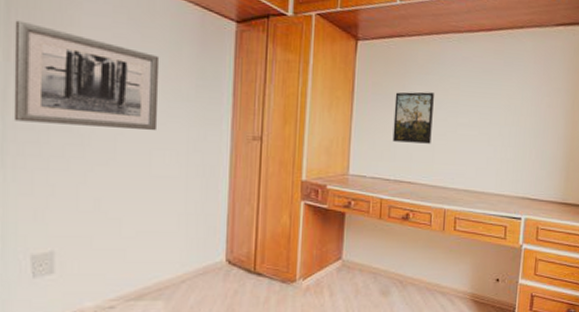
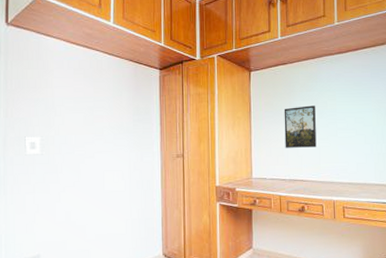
wall art: present [13,20,160,131] -> none [10,88,108,160]

